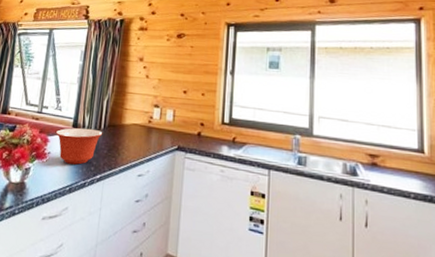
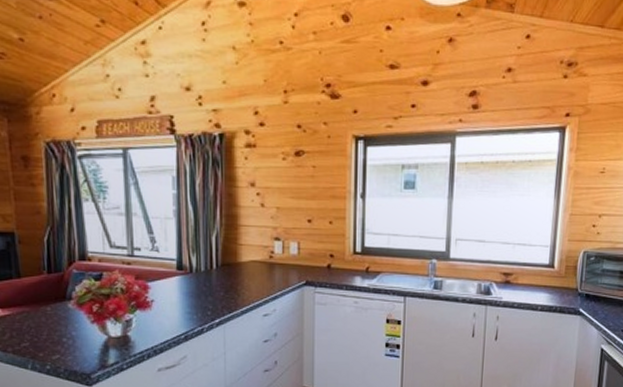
mixing bowl: present [56,128,103,165] -> none [157,269,216,311]

